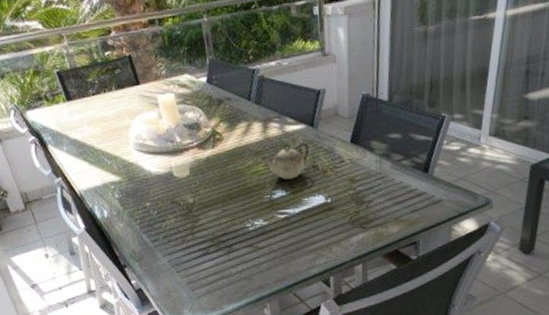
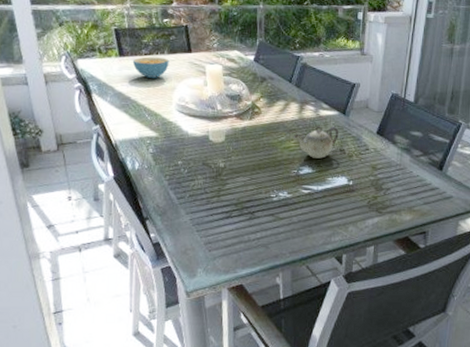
cereal bowl: none [81,95,120,120] -> present [132,56,169,78]

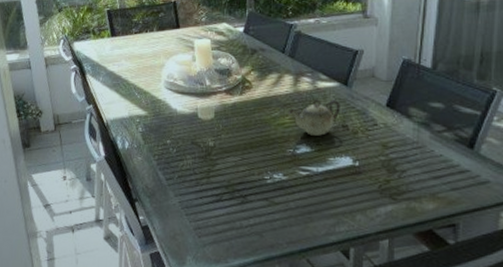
cereal bowl: present [132,56,169,78] -> none [123,35,158,56]

